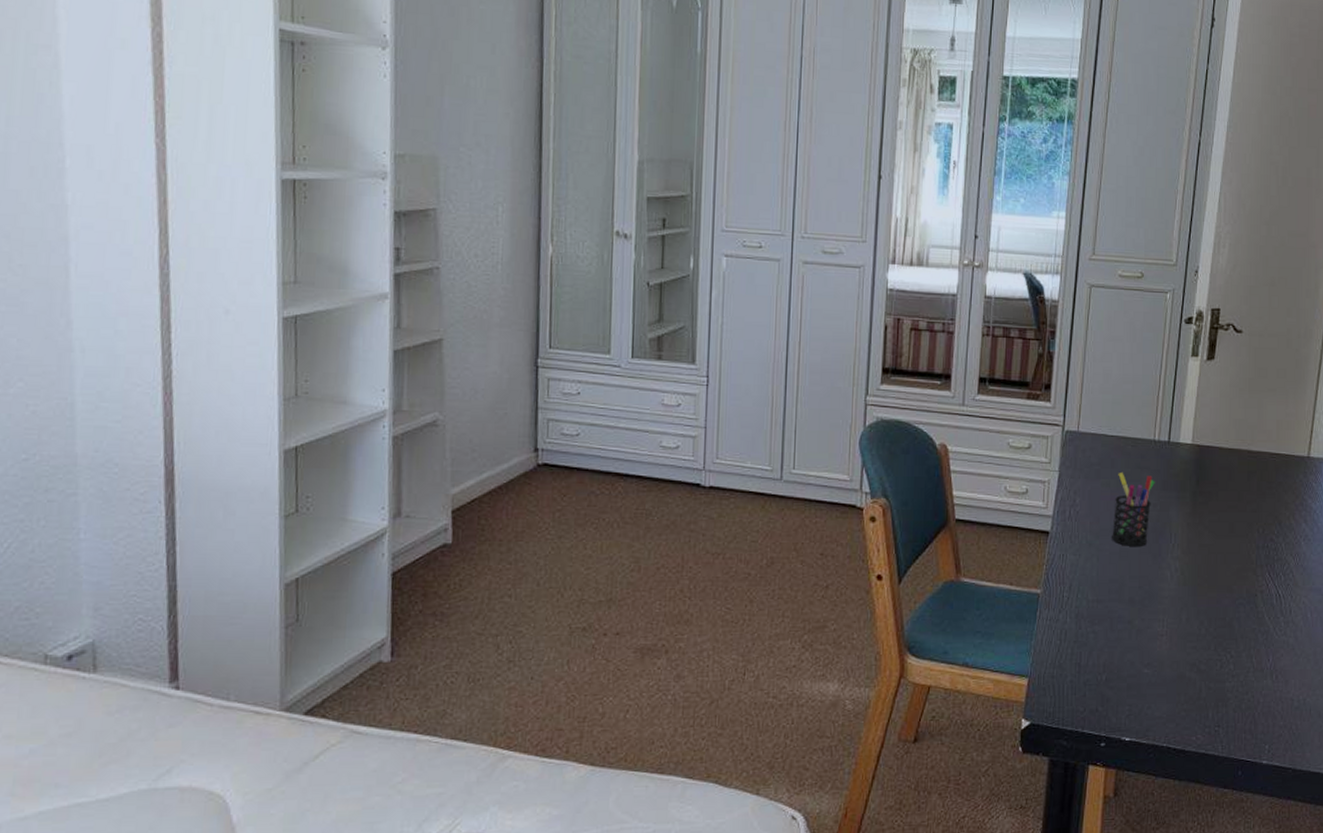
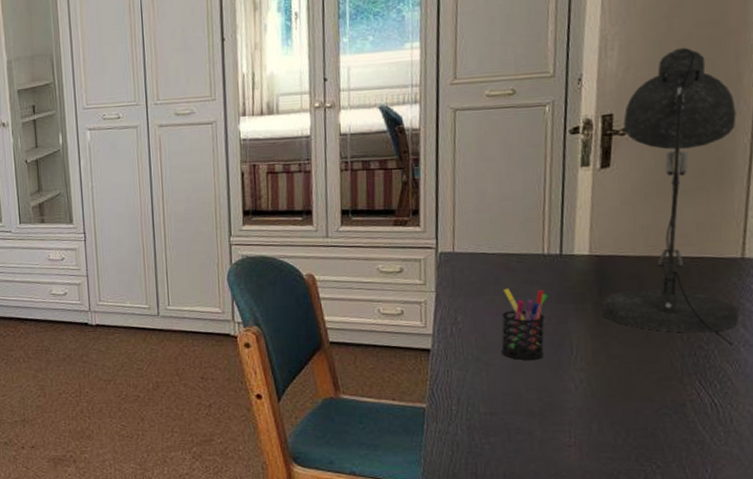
desk lamp: none [1199,254,1312,539] -> present [602,47,739,345]

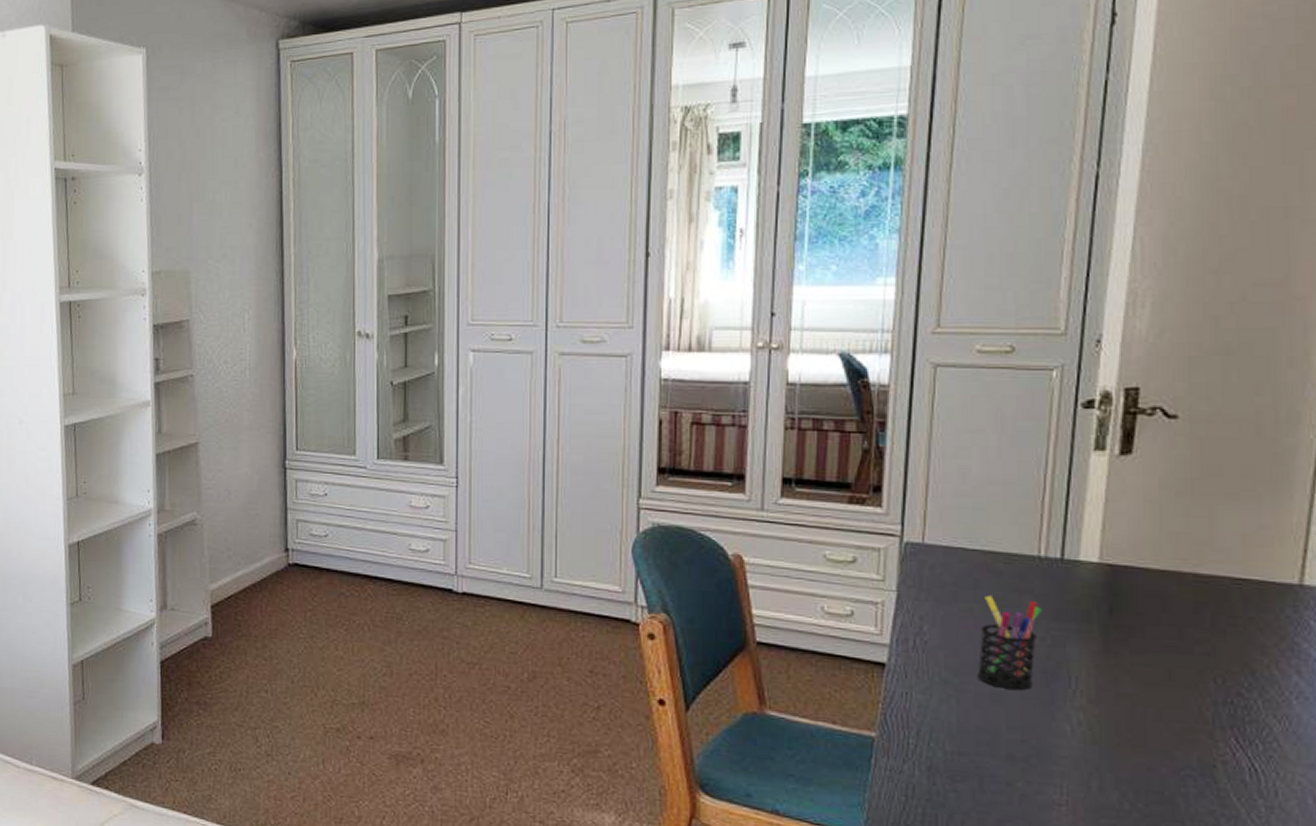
desk lamp: present [602,47,739,345] -> none [1113,312,1301,695]

